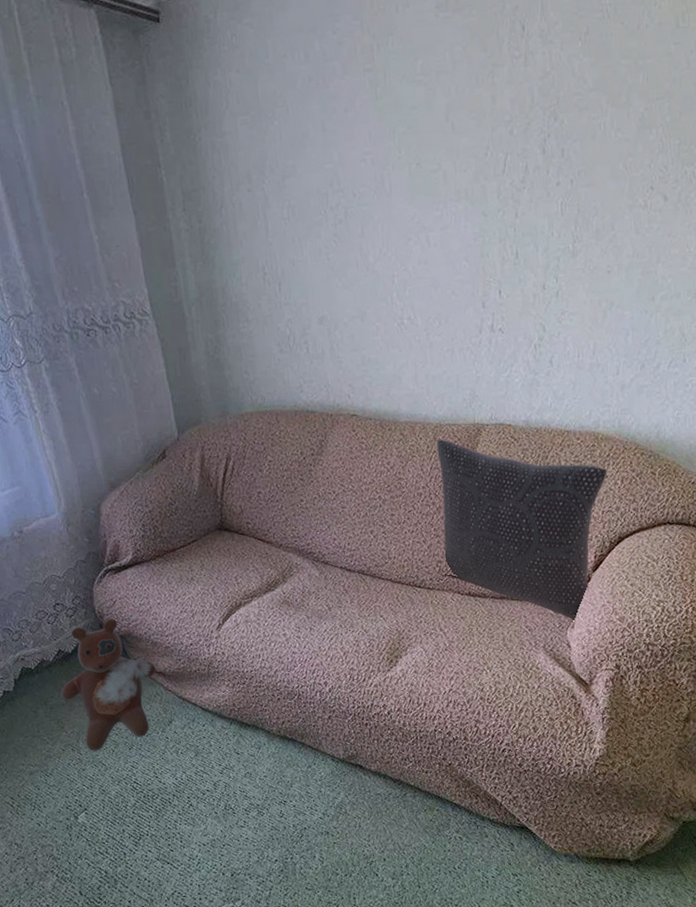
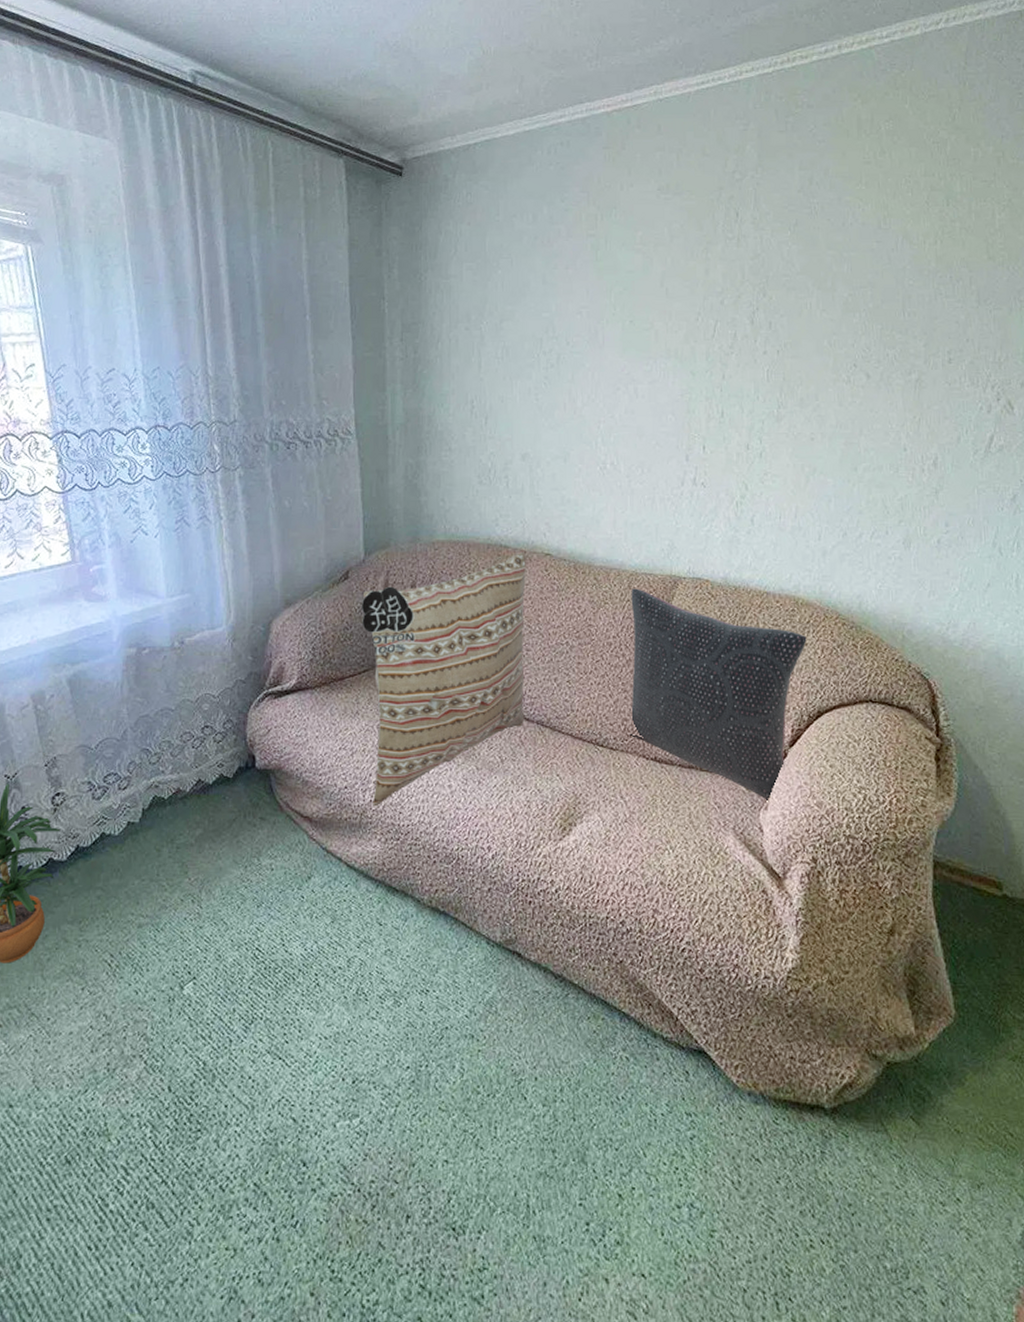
stuffed bear: present [60,618,157,751] -> none [191,749,303,905]
cushion: none [181,413,346,658] -> present [361,550,526,807]

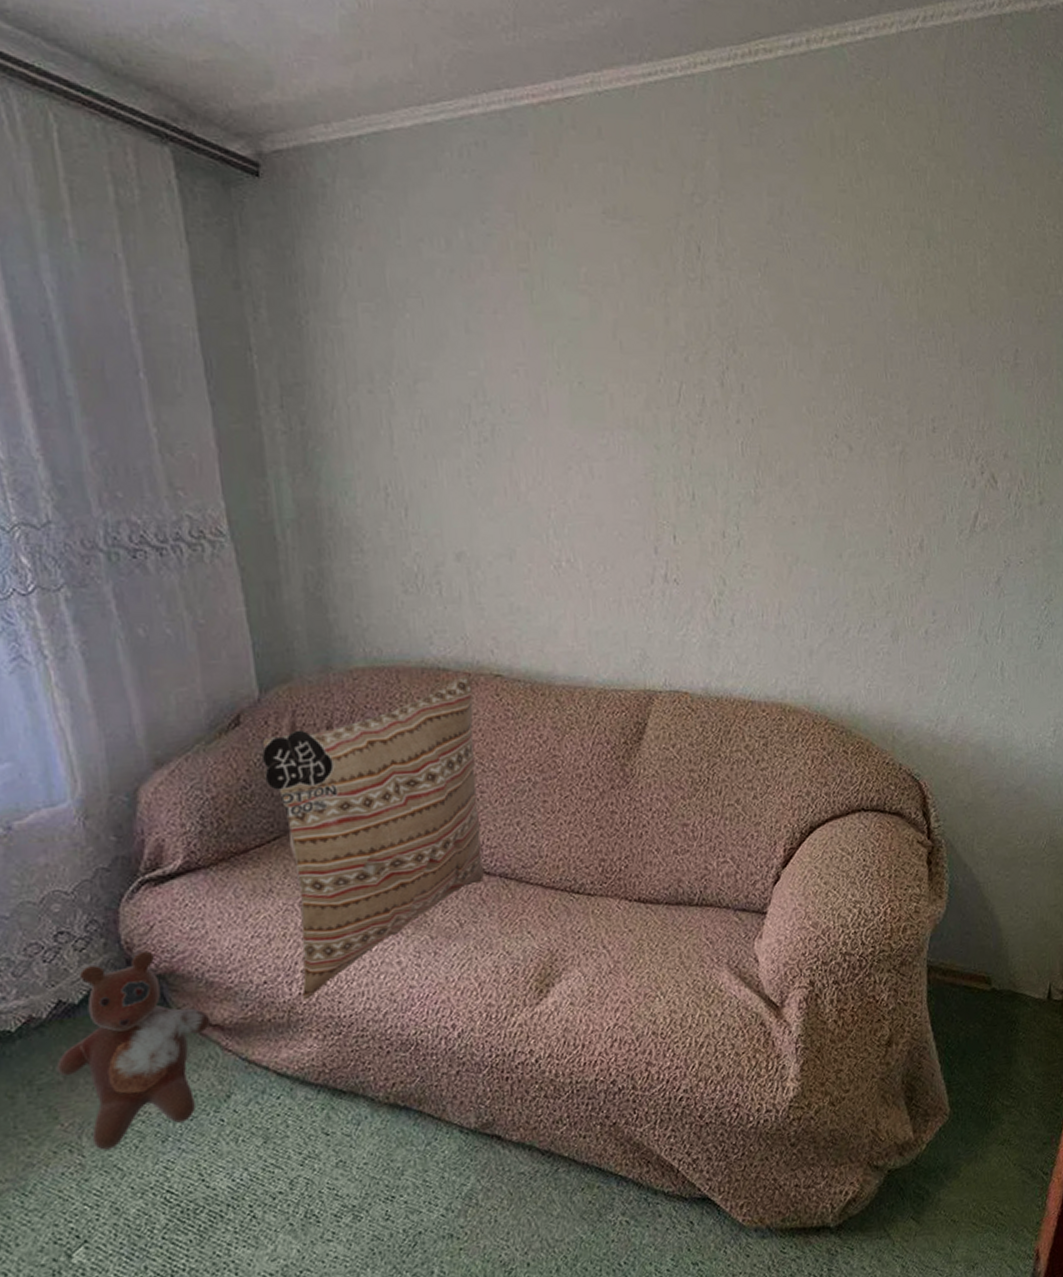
stuffed bear: none [191,749,303,905] -> present [56,951,211,1151]
pillow: present [630,588,807,802] -> none [600,708,796,930]

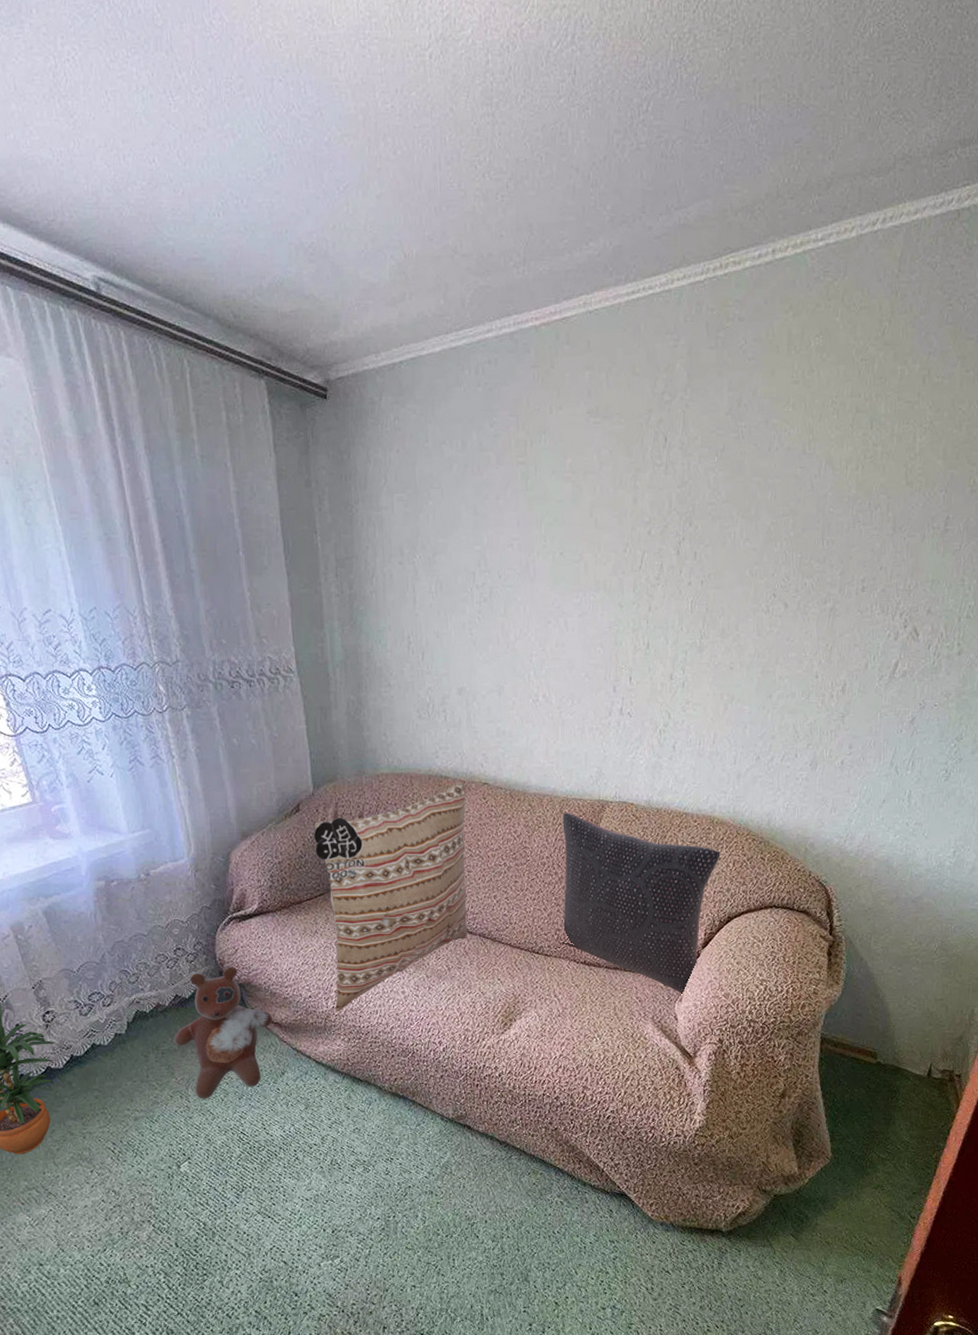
pillow: none [600,708,796,930] -> present [562,813,720,995]

